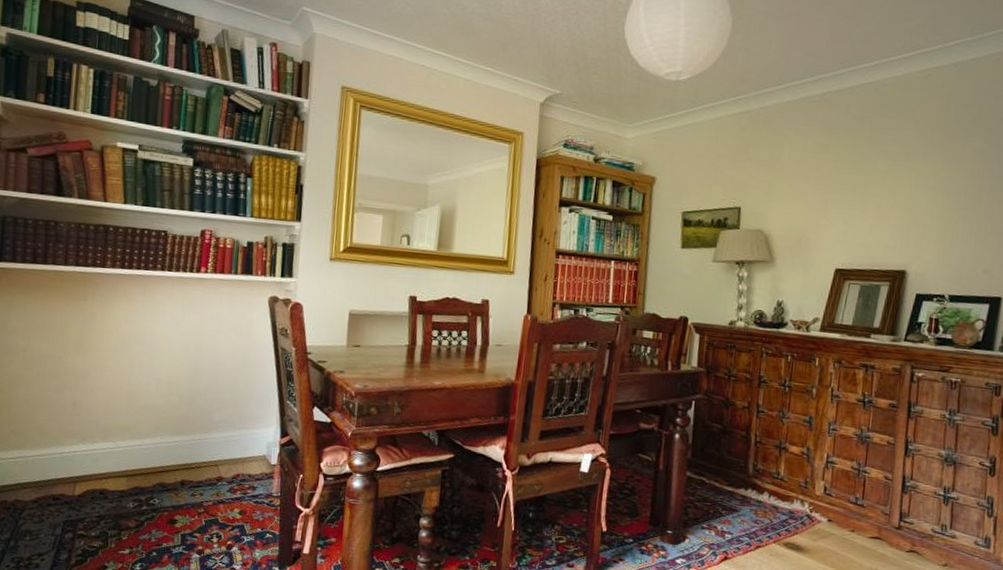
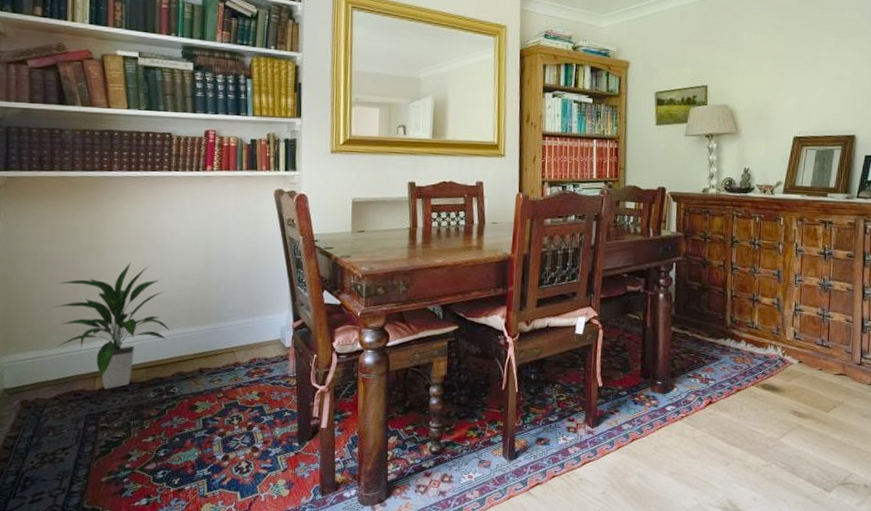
indoor plant: none [38,364,154,496] -> present [53,262,170,389]

